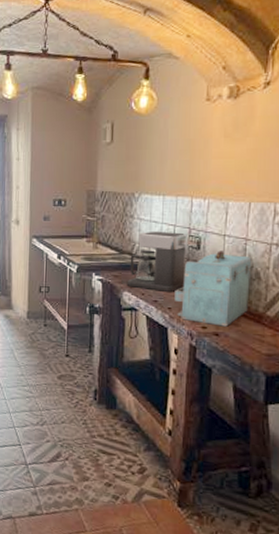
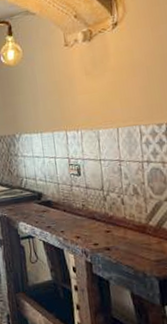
coffee maker: present [126,230,186,293] -> none [20,163,71,218]
toolbox: present [174,251,252,327] -> none [64,174,132,241]

